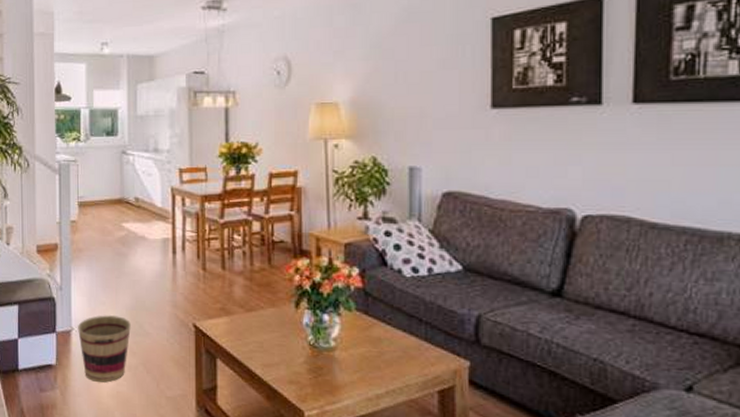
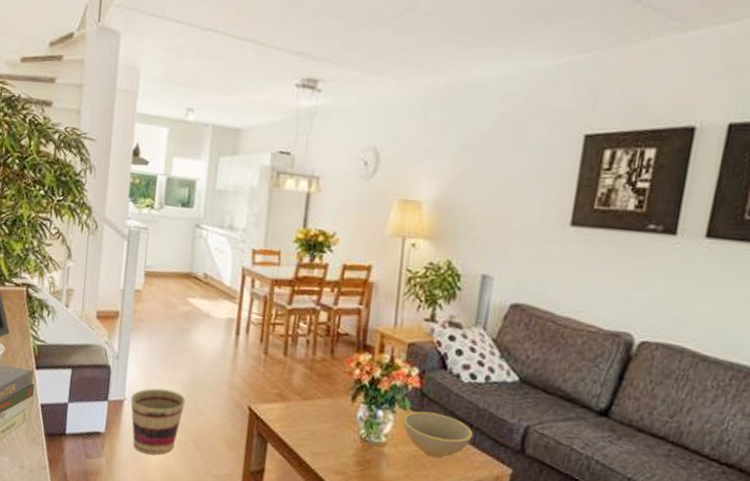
bowl: none [351,310,423,358] -> present [403,411,473,459]

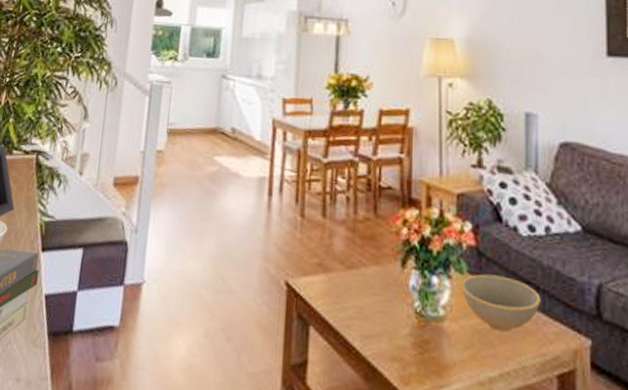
basket: present [130,388,186,456] -> none [150,265,213,352]

